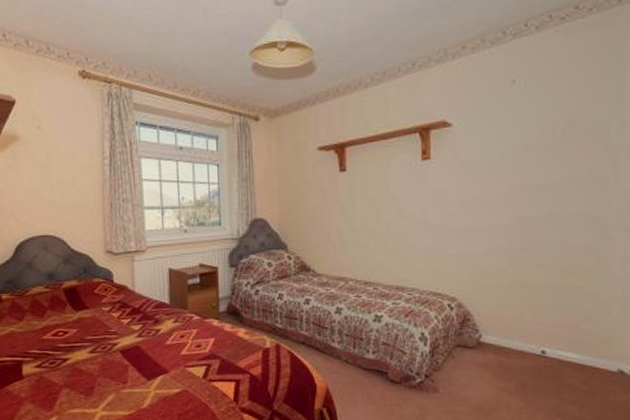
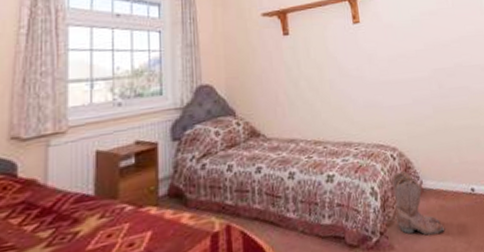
boots: none [444,323,499,388] -> present [392,171,444,236]

